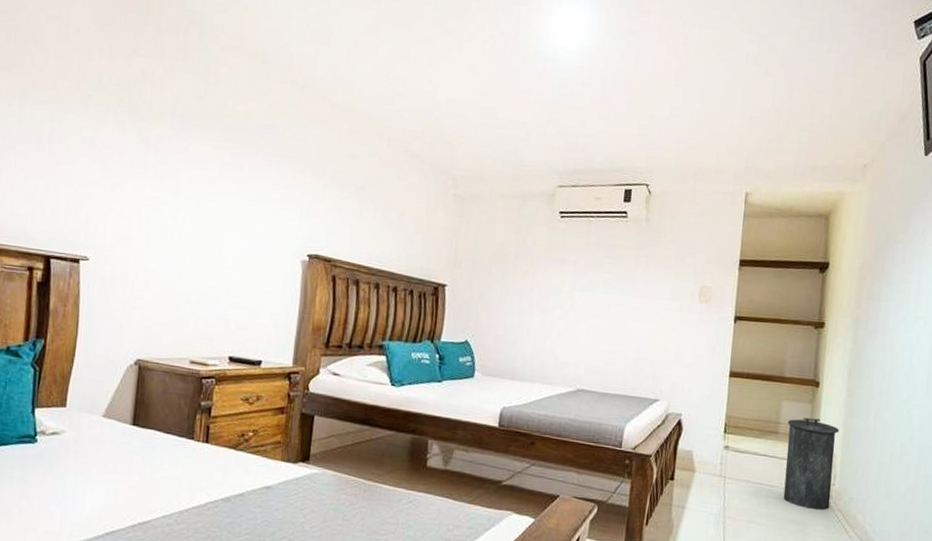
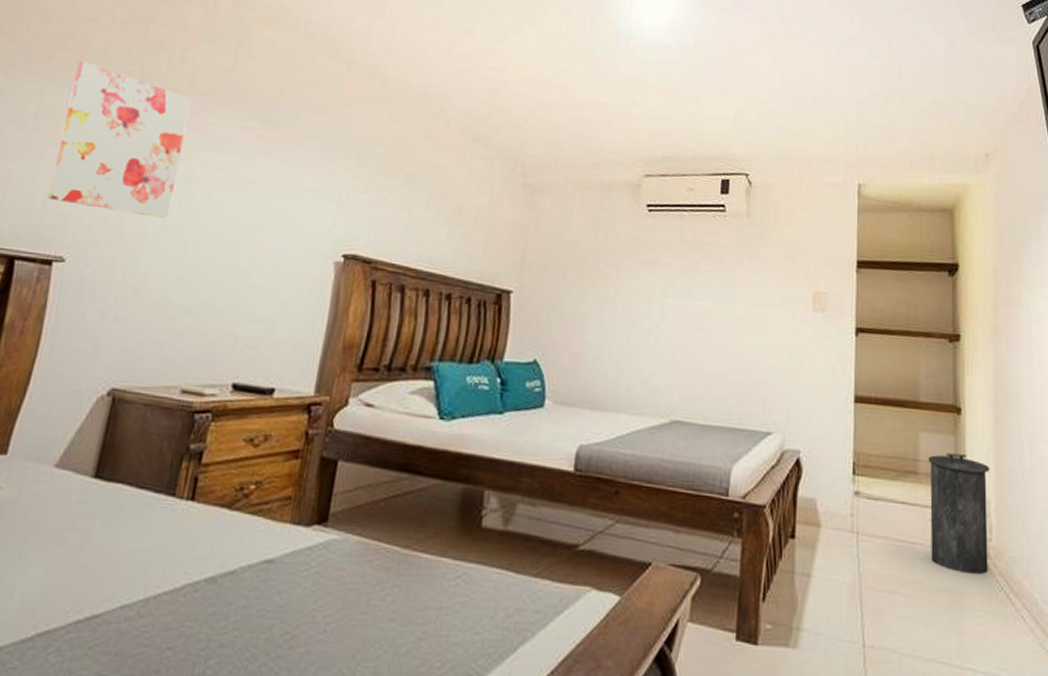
wall art: none [69,90,174,225] -> present [48,61,192,219]

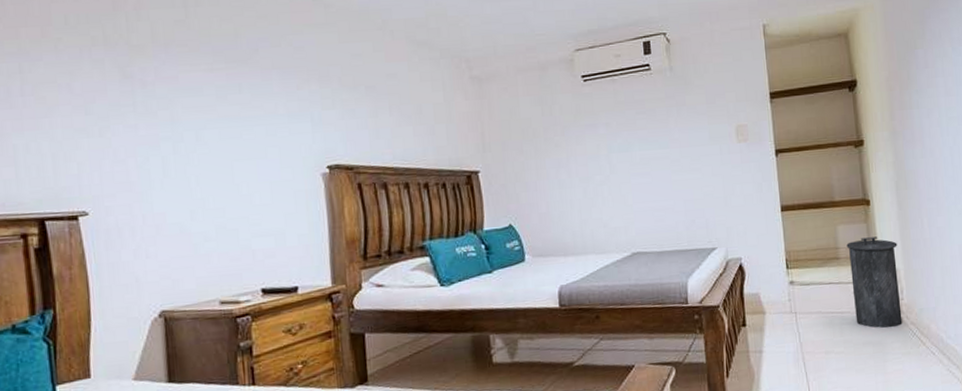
wall art: present [48,61,192,219] -> none [44,35,166,165]

